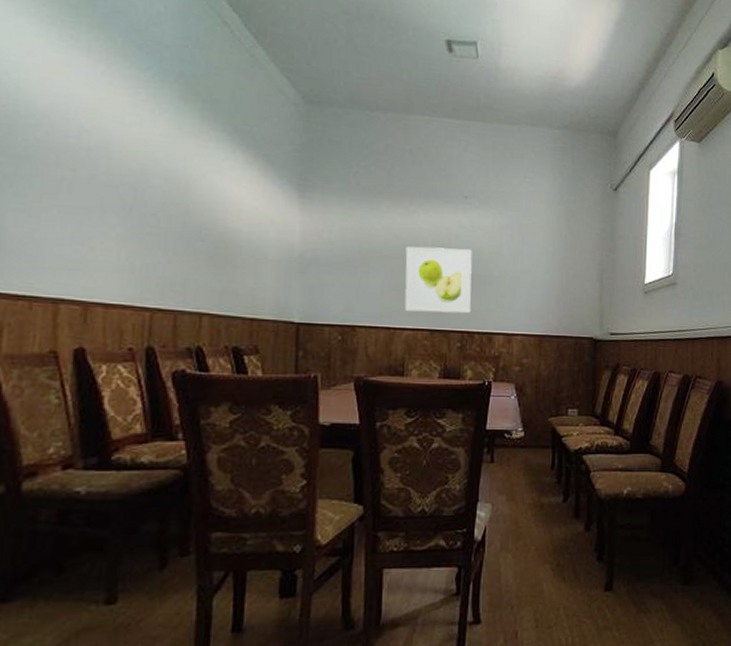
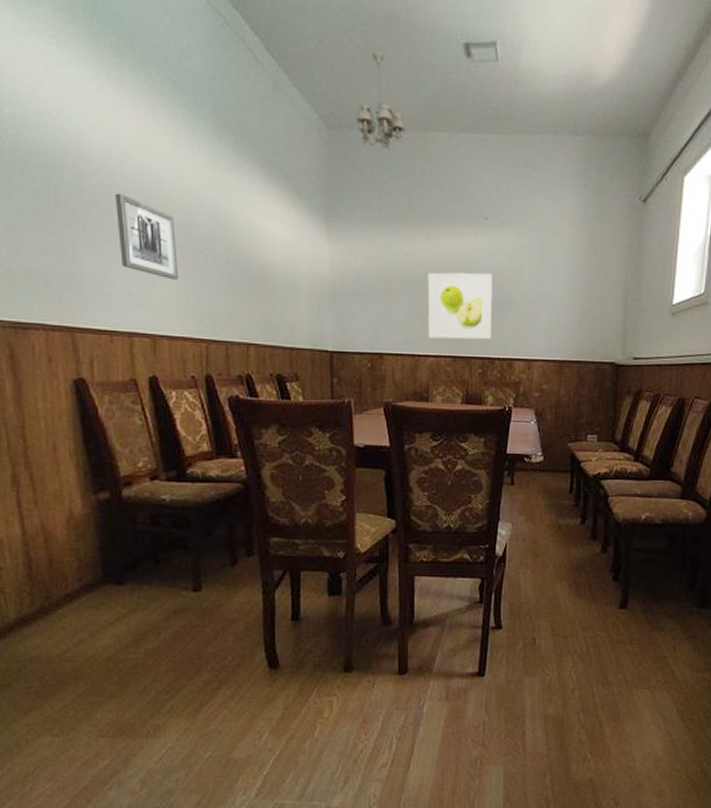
wall art: none [53,149,125,244] -> present [114,193,179,280]
chandelier: none [336,38,387,128] -> present [356,51,406,150]

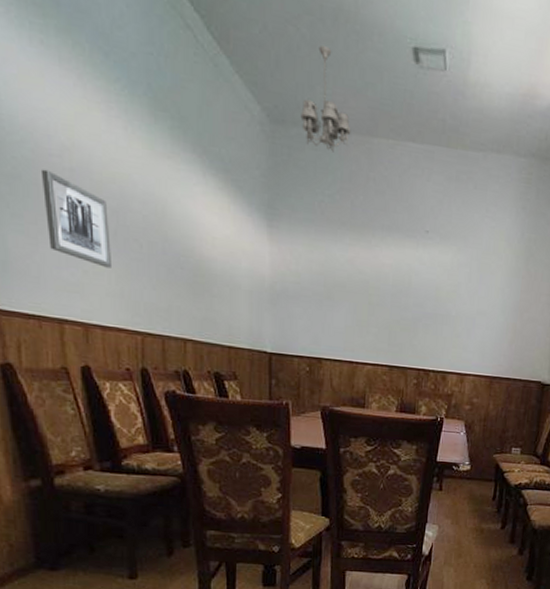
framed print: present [427,272,493,340] -> none [366,281,431,352]

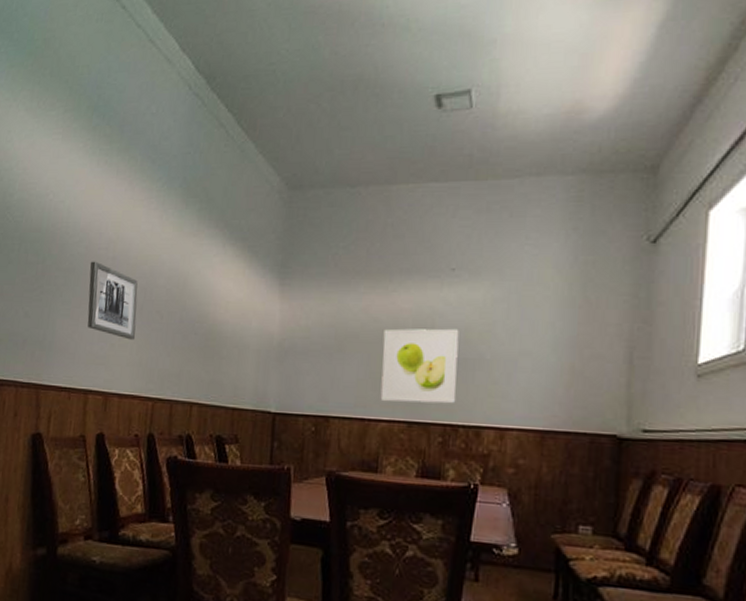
chandelier: present [300,45,351,152] -> none [318,113,369,206]
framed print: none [366,281,431,352] -> present [380,328,459,404]

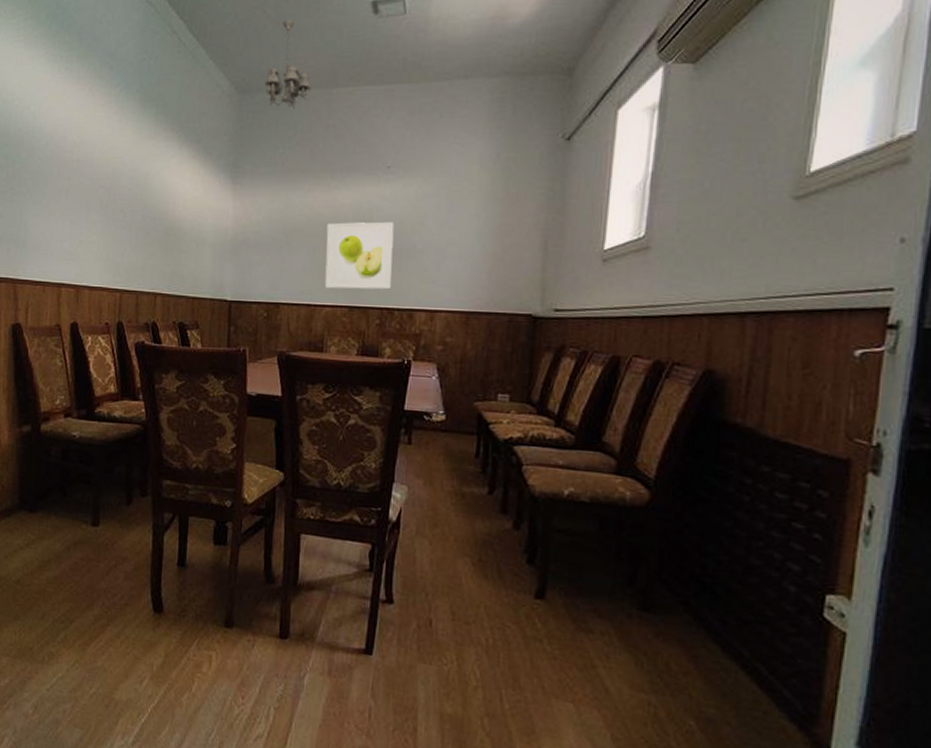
wall art: present [87,261,138,340] -> none [56,163,102,237]
chandelier: none [318,113,369,206] -> present [265,19,312,109]

